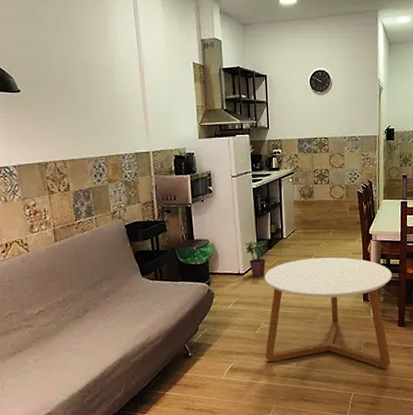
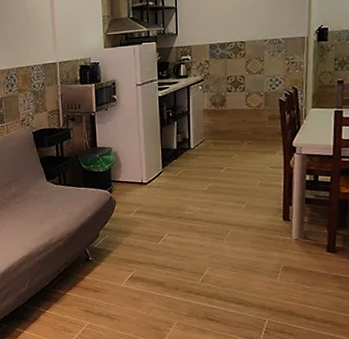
potted plant: present [245,241,269,278] -> none [149,150,174,188]
coffee table: present [264,257,392,369] -> none [167,170,320,297]

